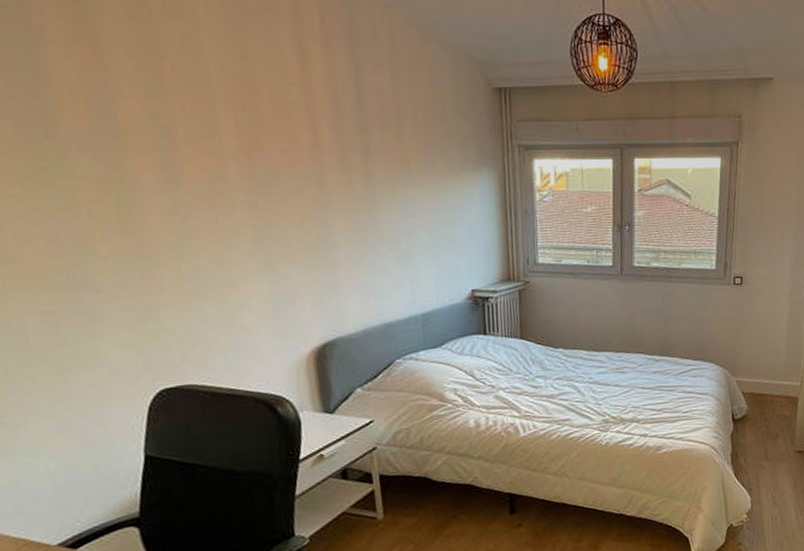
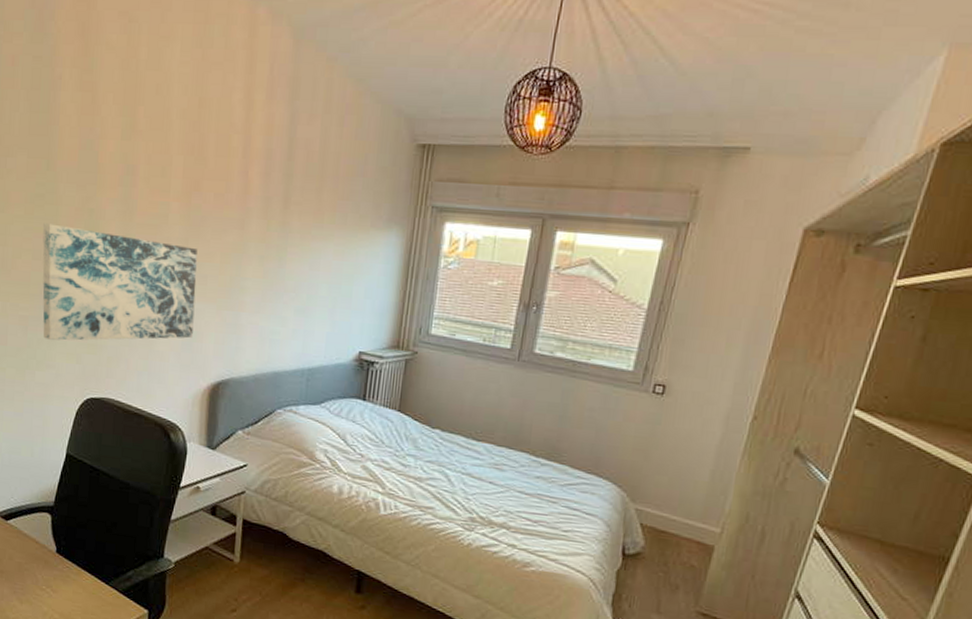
wall art: none [54,200,283,334] -> present [42,223,198,341]

